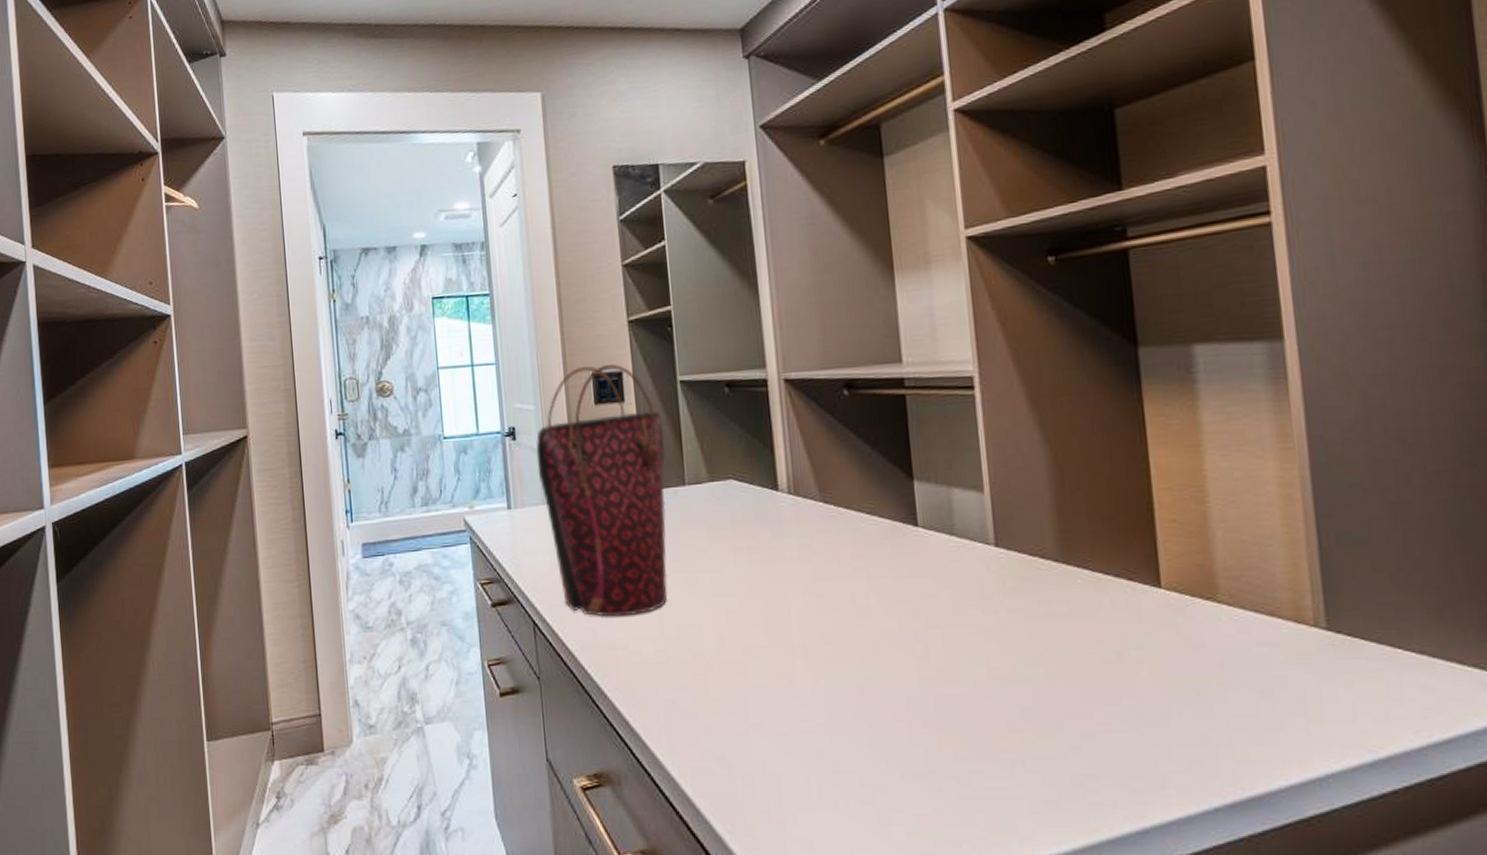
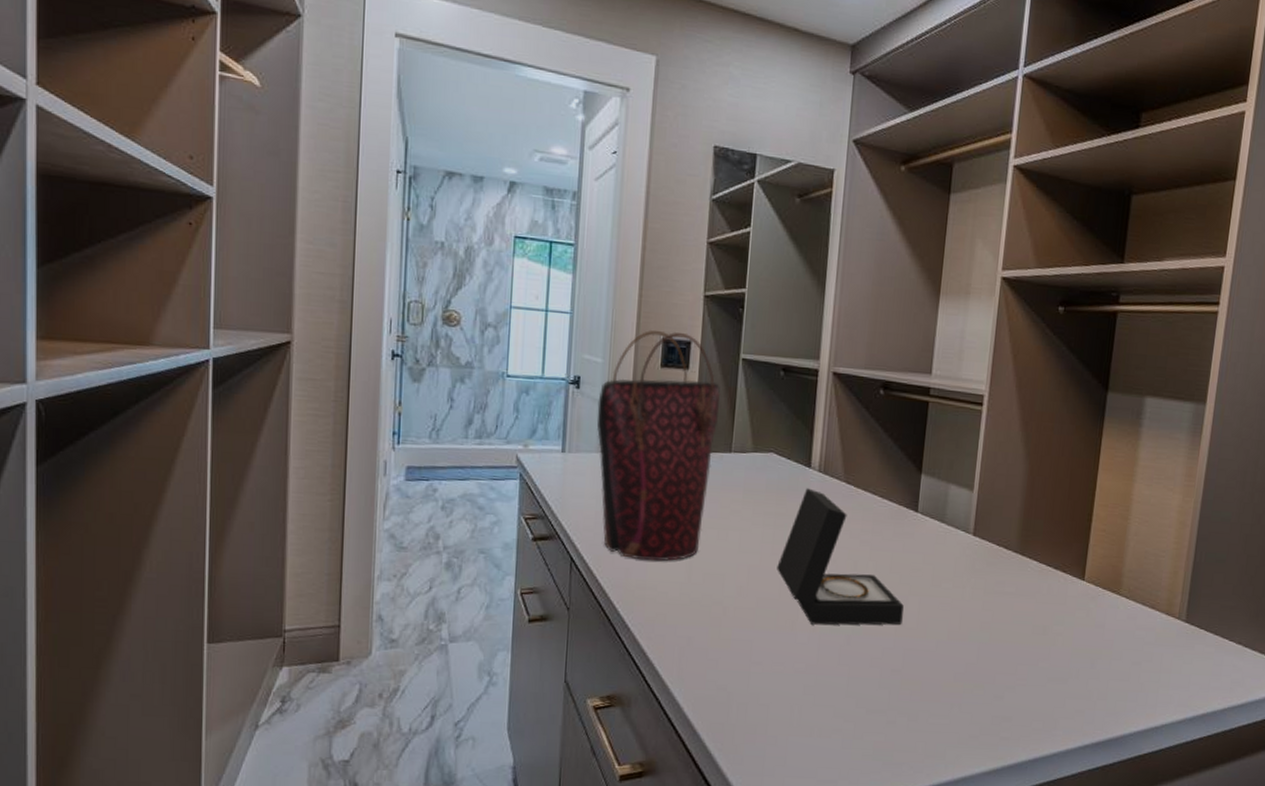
jewelry box: none [759,514,925,674] -> present [777,488,904,625]

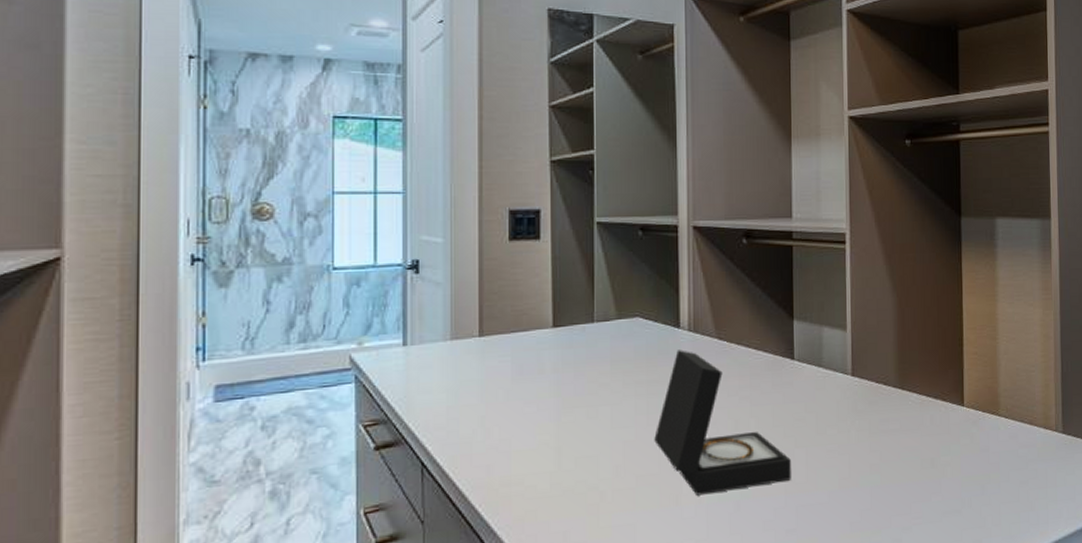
handbag: present [596,329,721,561] -> none [441,201,577,454]

